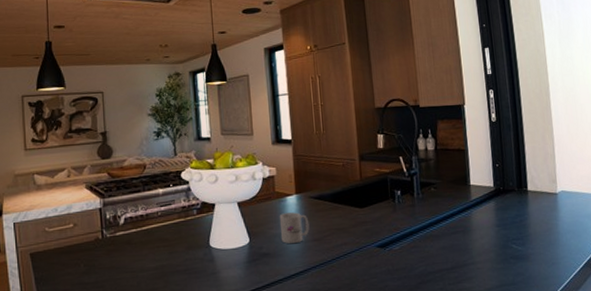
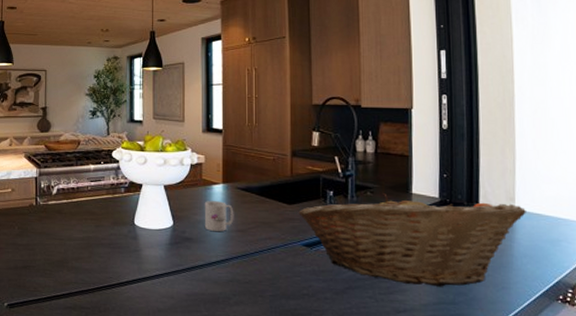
fruit basket: none [370,186,567,272] -> present [298,192,526,287]

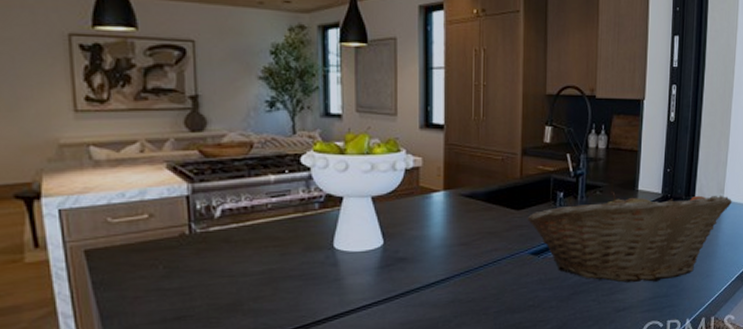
mug: present [204,201,234,231] -> none [421,212,457,247]

